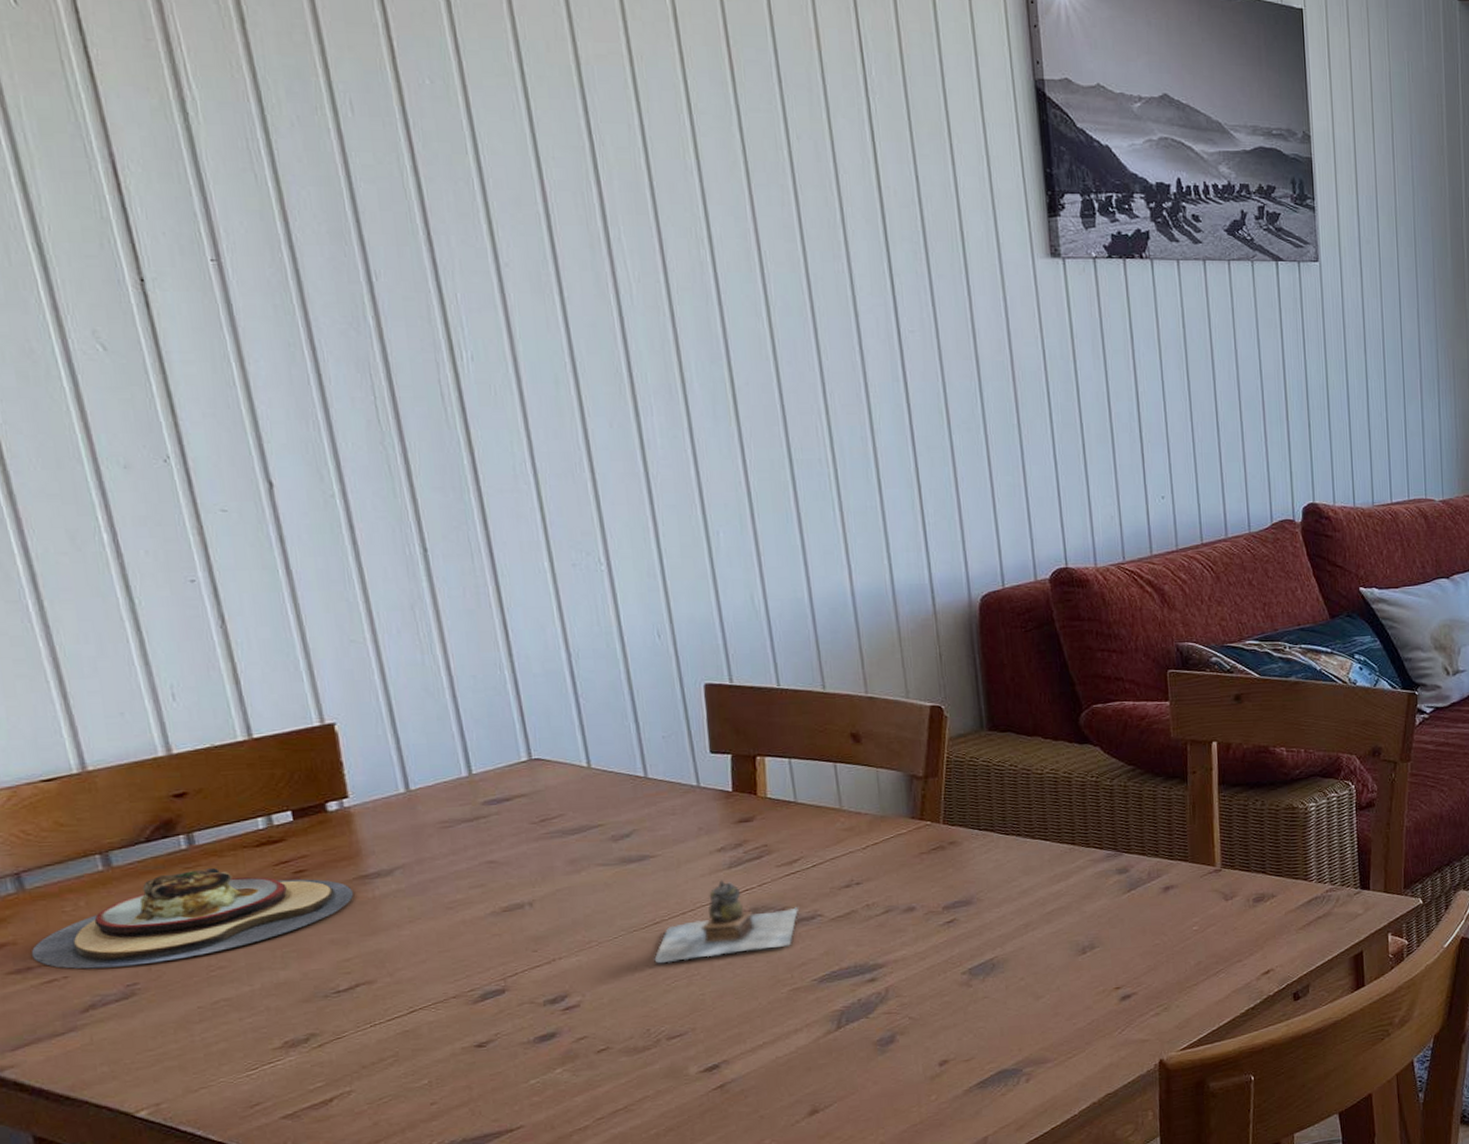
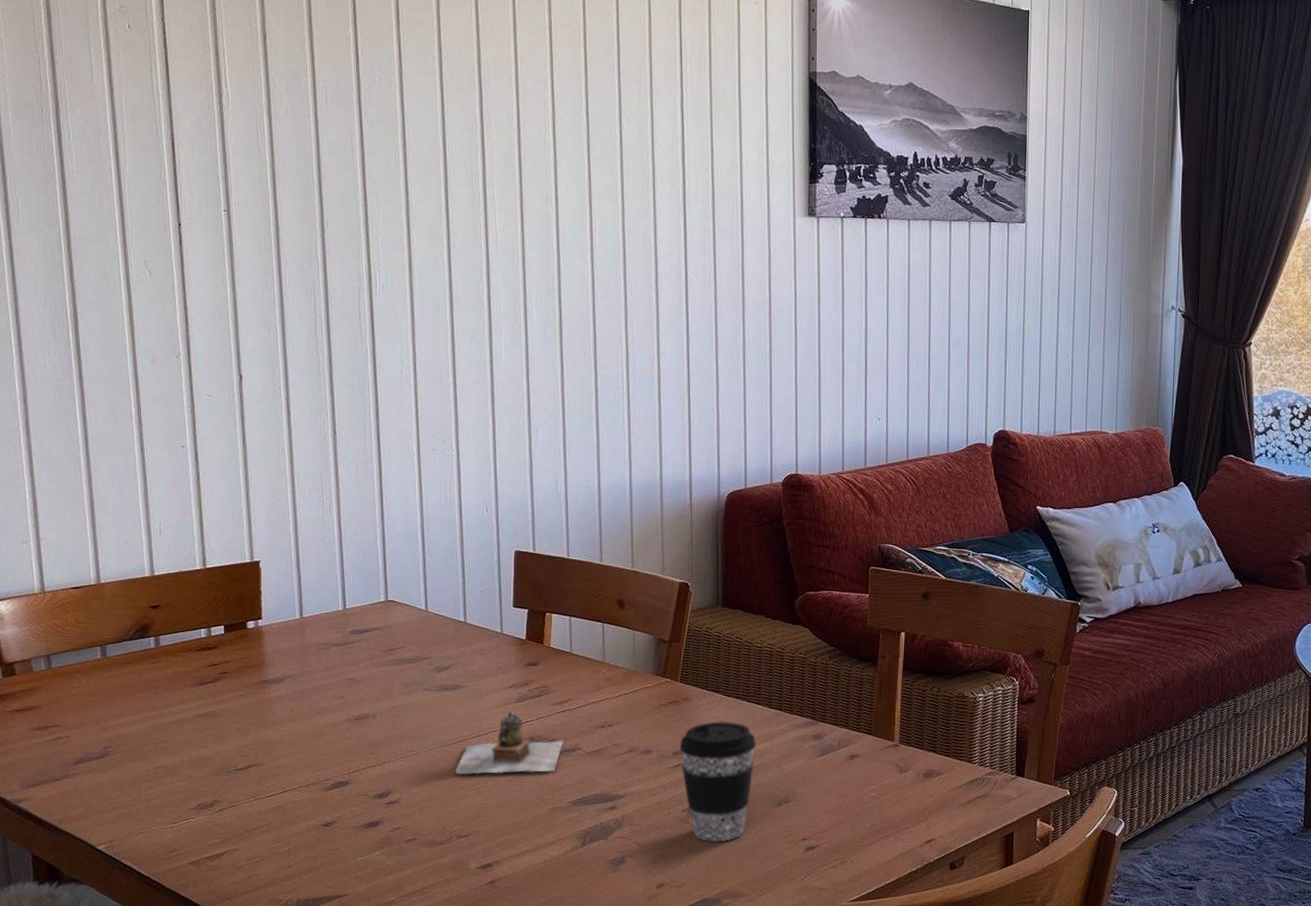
plate: present [31,868,353,969] -> none [49,664,256,733]
coffee cup: none [950,864,1048,1005] -> present [679,721,757,842]

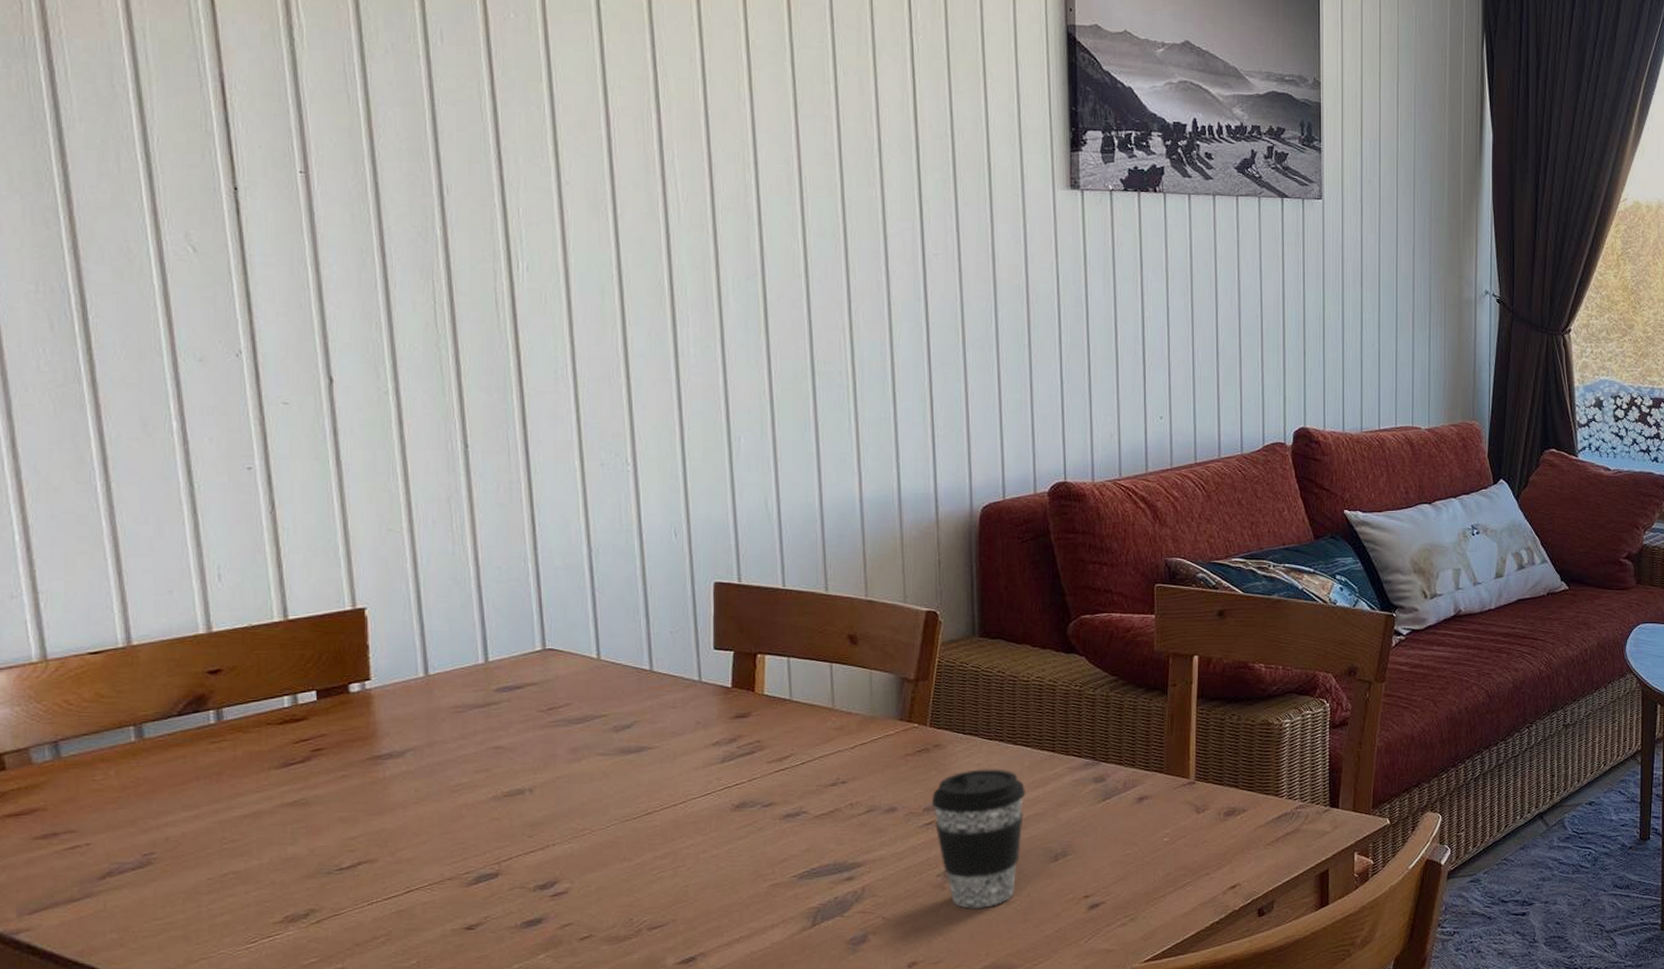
teapot: present [455,711,563,775] -> none [643,774,784,854]

